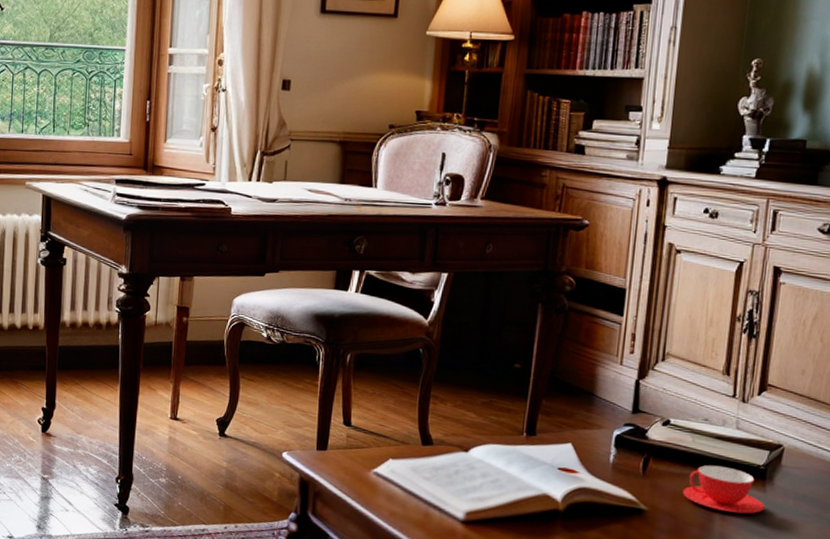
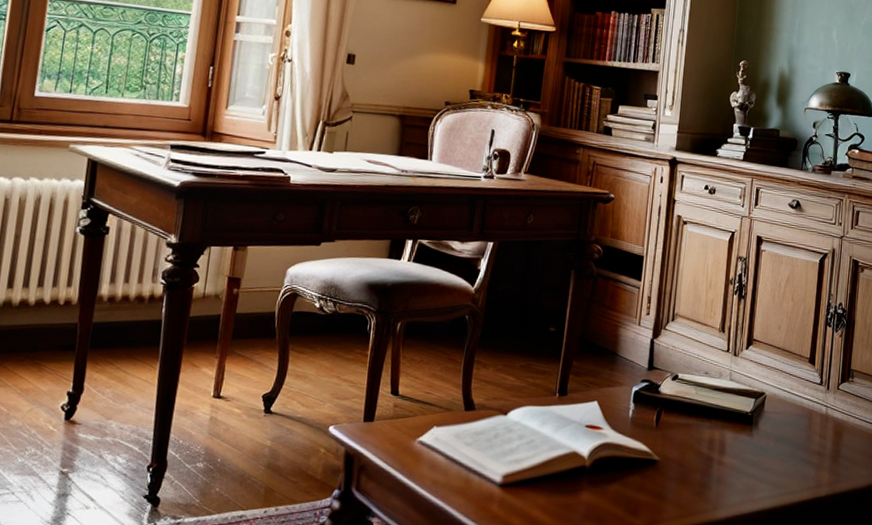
teacup: present [683,465,765,514] -> none [688,414,752,458]

